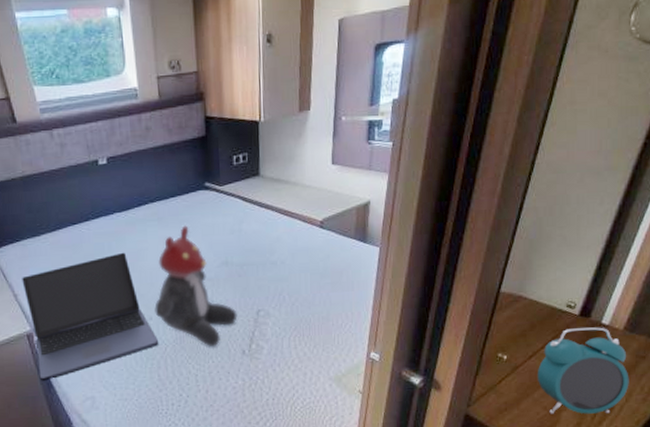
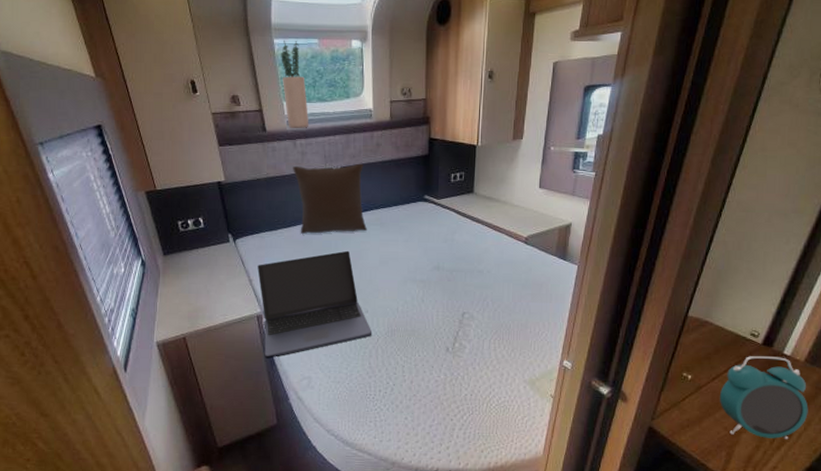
vase: none [25,13,66,118] -> present [281,41,309,129]
pillow: none [52,151,144,237] -> present [293,163,368,234]
teddy bear: present [154,225,238,347] -> none [371,231,444,342]

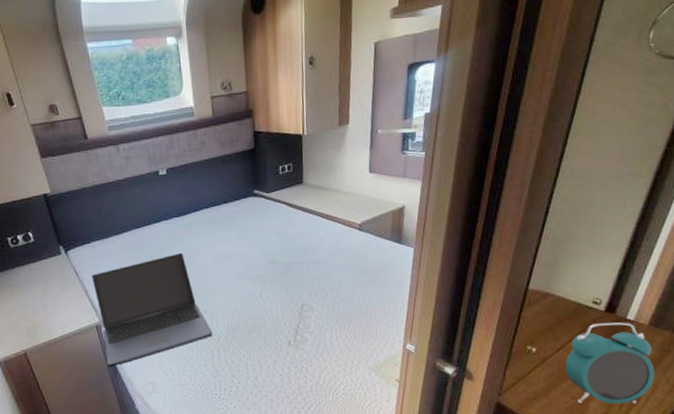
vase: present [281,41,309,129] -> none [95,43,131,134]
pillow: present [293,163,368,234] -> none [118,163,200,239]

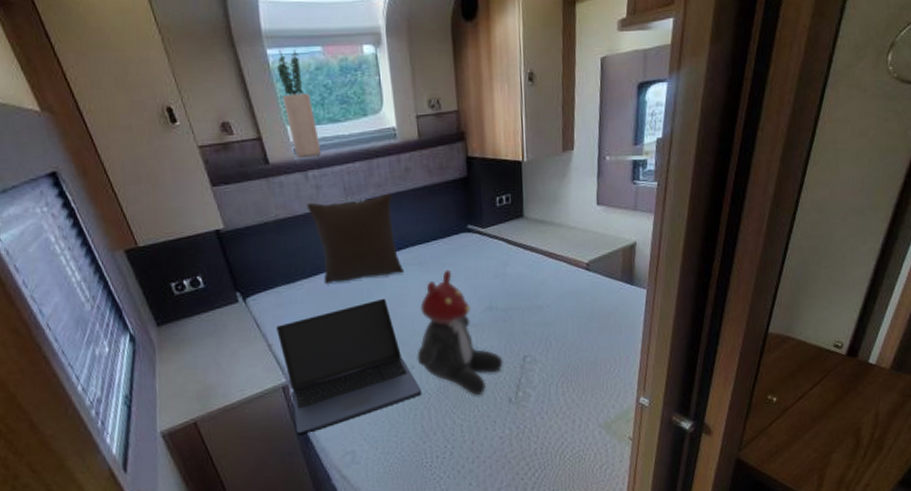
vase: none [95,43,131,134] -> present [277,50,322,159]
pillow: none [118,163,200,239] -> present [307,193,405,284]
teddy bear: none [209,228,284,338] -> present [417,269,503,396]
alarm clock: present [566,322,655,405] -> none [807,366,897,457]

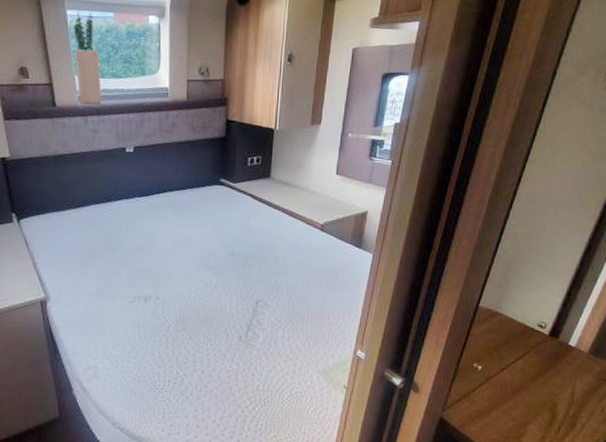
laptop: present [276,298,421,436] -> none [42,234,162,347]
pillow: present [307,193,405,284] -> none [83,143,161,216]
teddy bear: present [417,269,503,396] -> none [162,215,238,331]

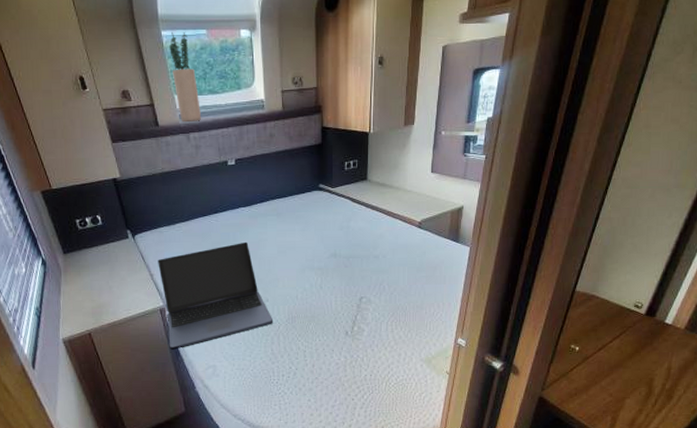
laptop: none [42,234,162,347] -> present [158,241,273,350]

